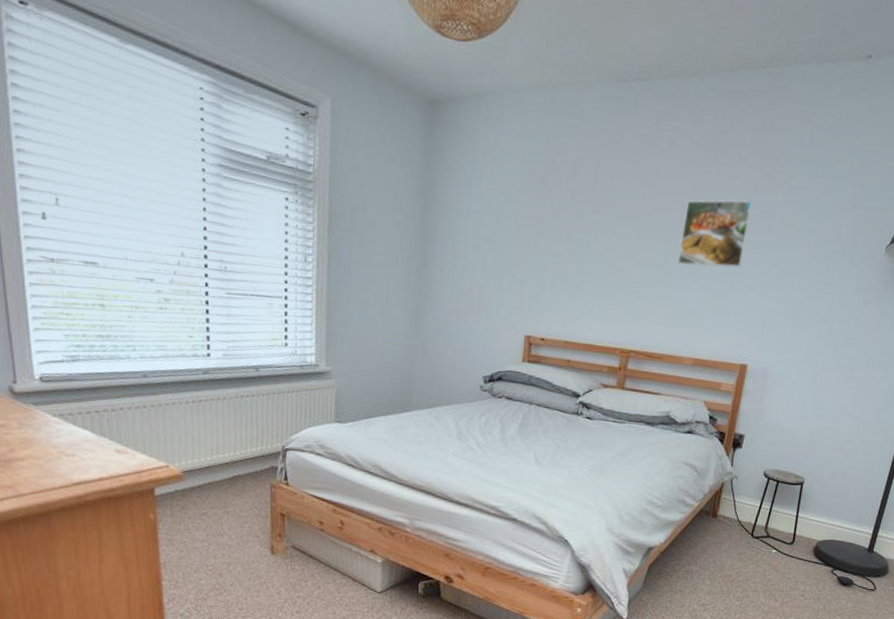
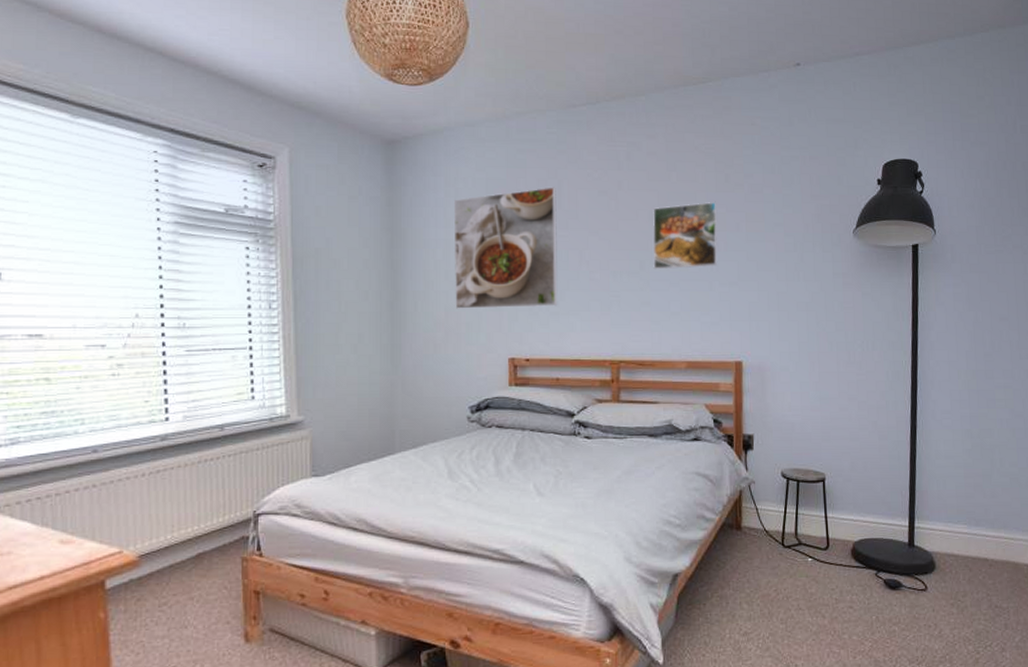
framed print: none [480,167,593,290] -> present [453,187,558,309]

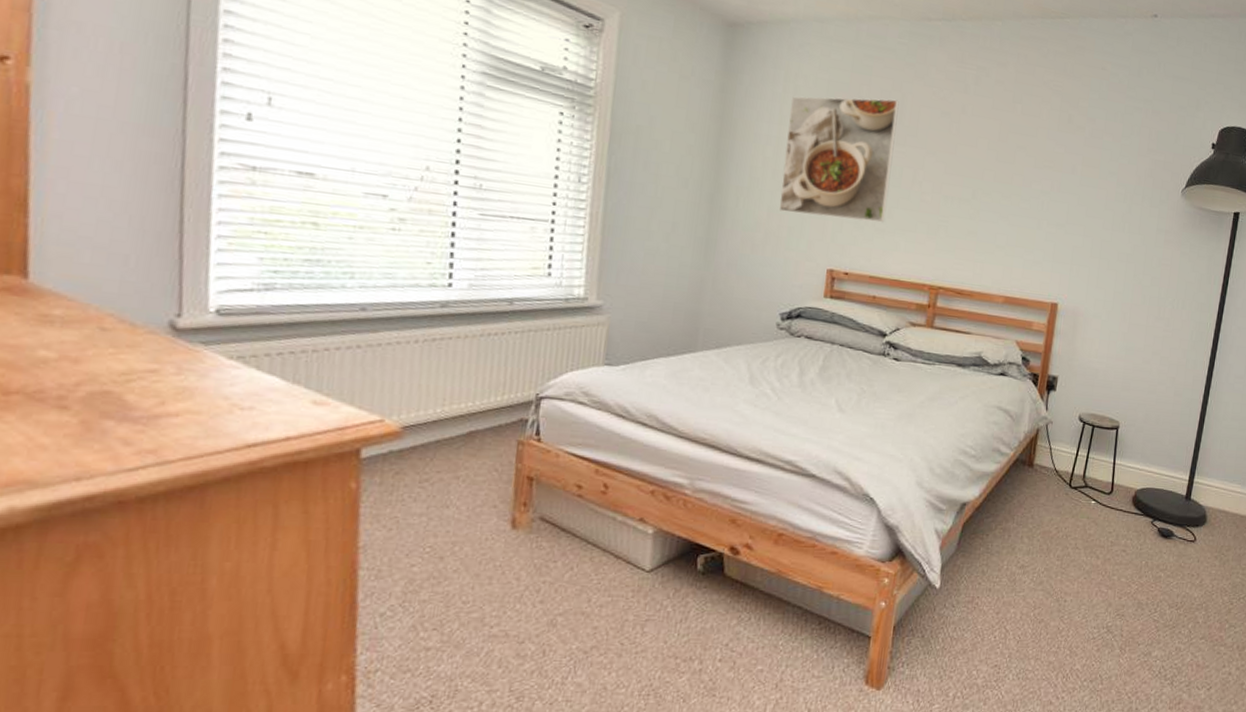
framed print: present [652,201,718,270] -> none [985,137,1057,206]

